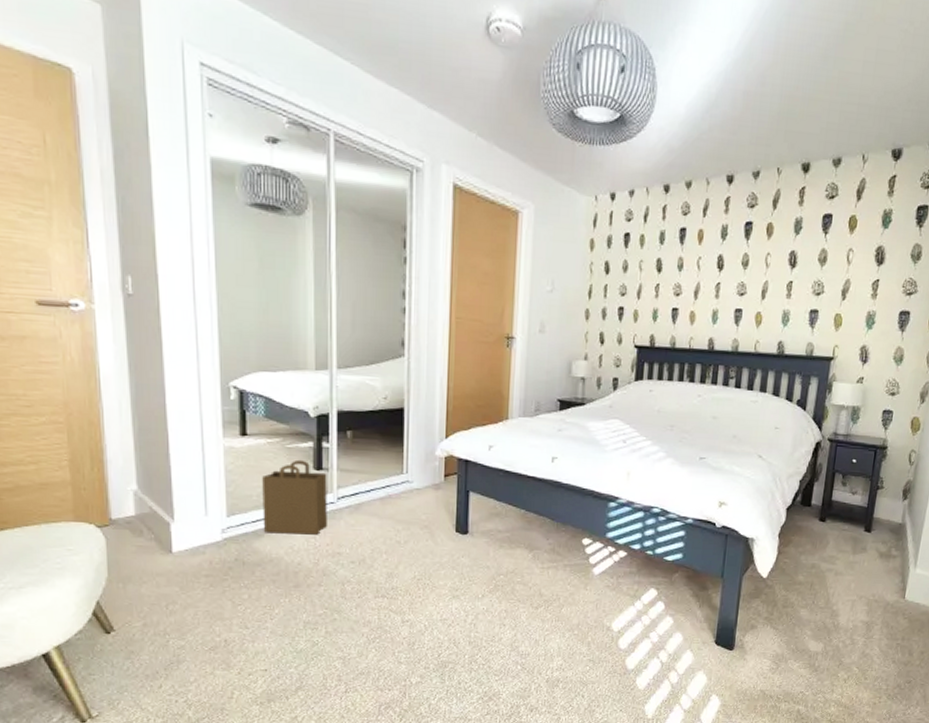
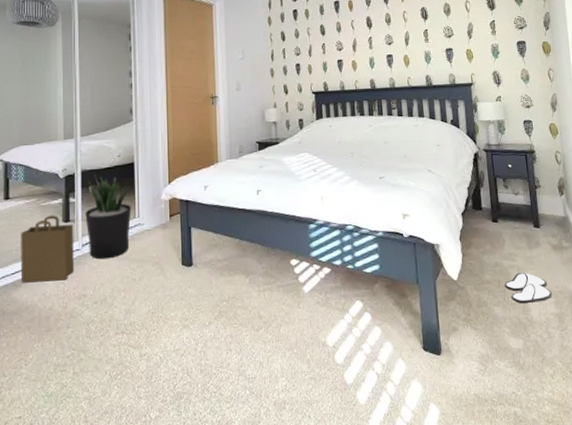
planter: none [341,417,399,517] -> present [85,174,132,259]
slippers: none [816,576,867,609] -> present [504,272,553,304]

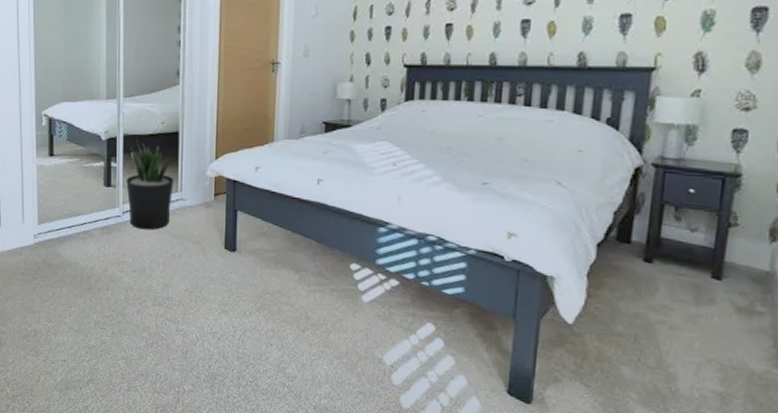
shopping bag: present [20,215,74,283] -> none [64,177,115,244]
slippers: present [504,272,553,304] -> none [643,331,720,373]

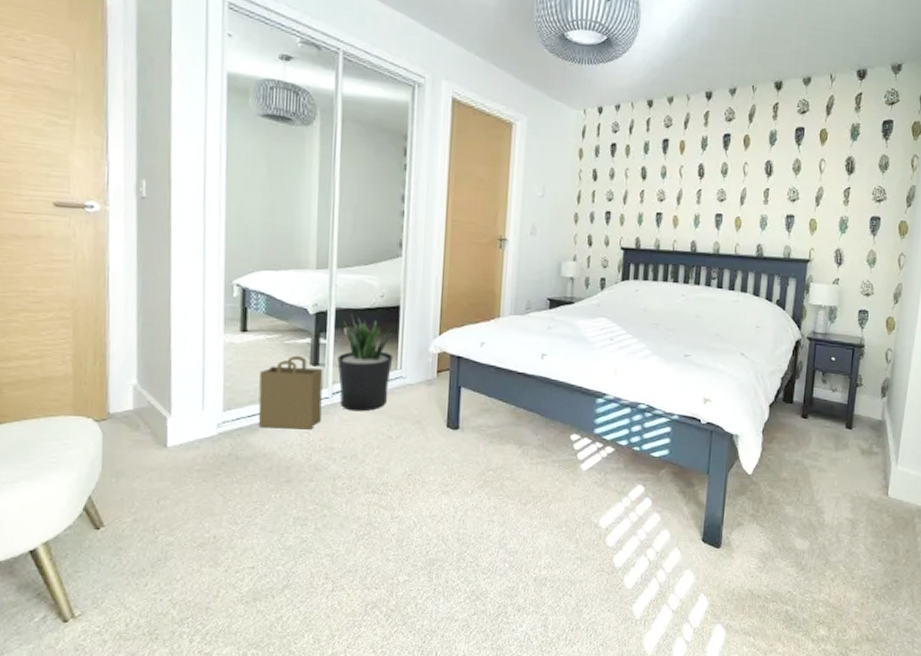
shopping bag: none [64,177,115,244] -> present [258,355,323,430]

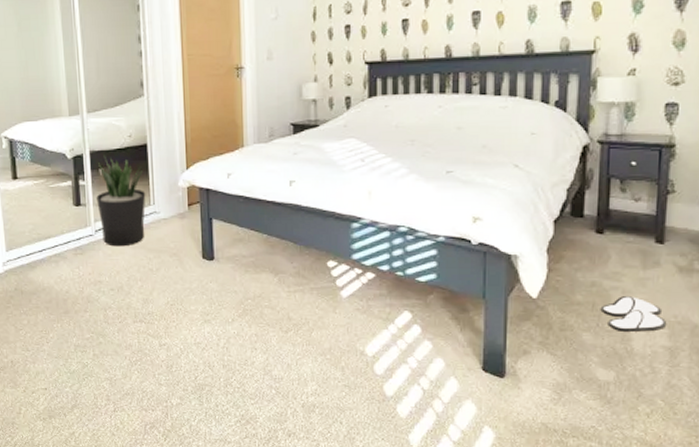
shopping bag: present [258,355,323,430] -> none [32,197,88,265]
slippers: none [801,473,851,506] -> present [600,295,667,332]

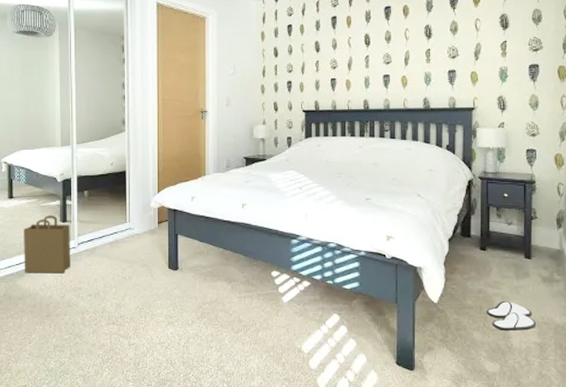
shopping bag: none [32,197,88,265] -> present [24,215,70,274]
planter: present [96,156,146,247] -> none [81,180,123,258]

